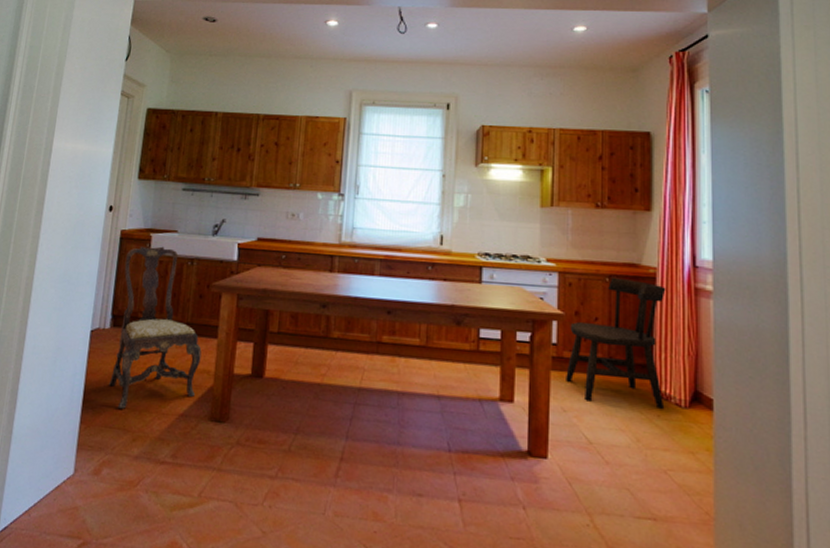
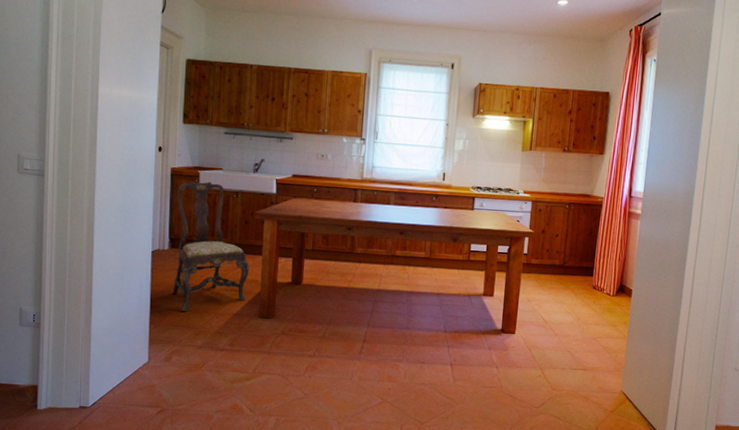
dining chair: present [566,277,666,409] -> none [532,204,609,297]

